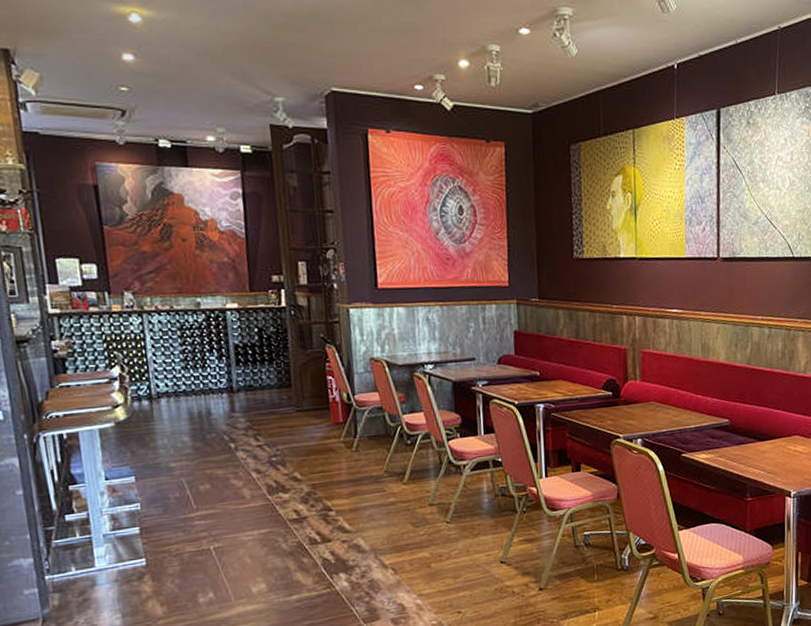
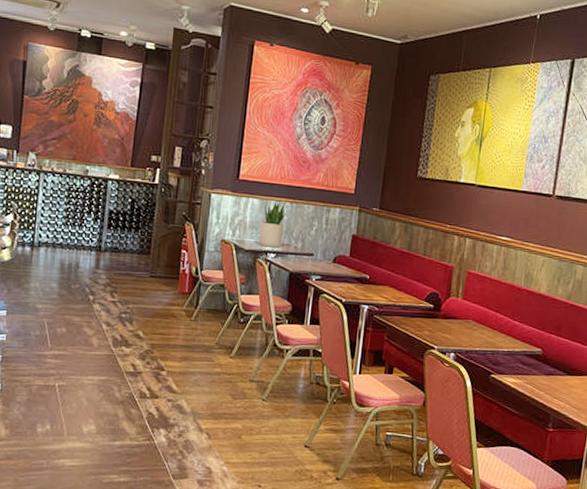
planter: none [410,305,439,359] -> present [258,200,287,248]

